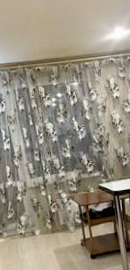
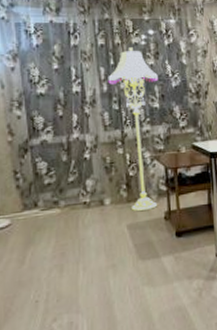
floor lamp: none [29,109,75,240] -> present [108,47,158,212]

